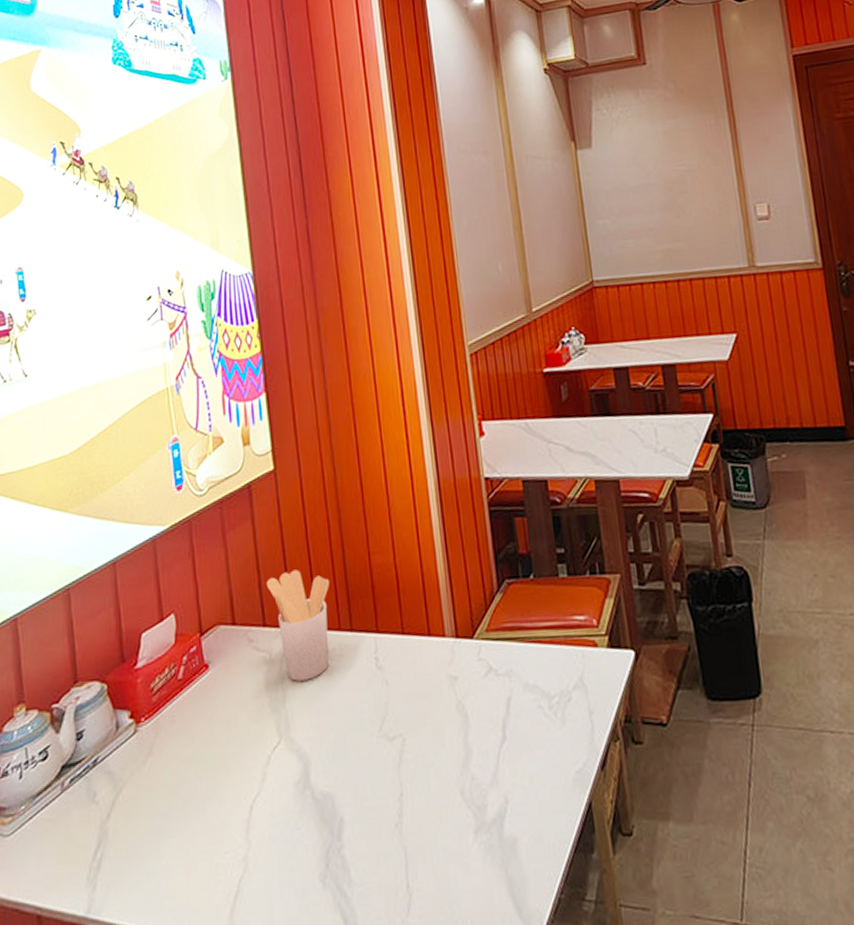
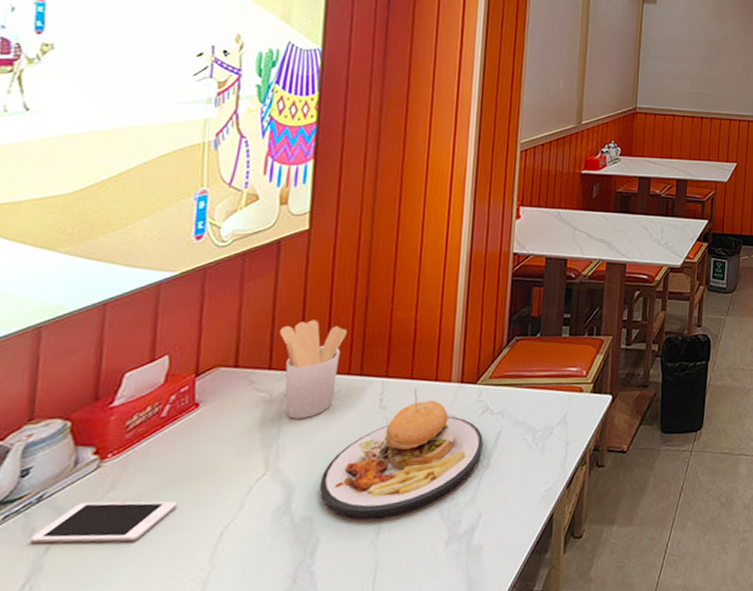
cell phone: none [94,767,208,812] -> present [31,501,178,544]
plate: none [332,644,495,799] -> present [319,388,483,520]

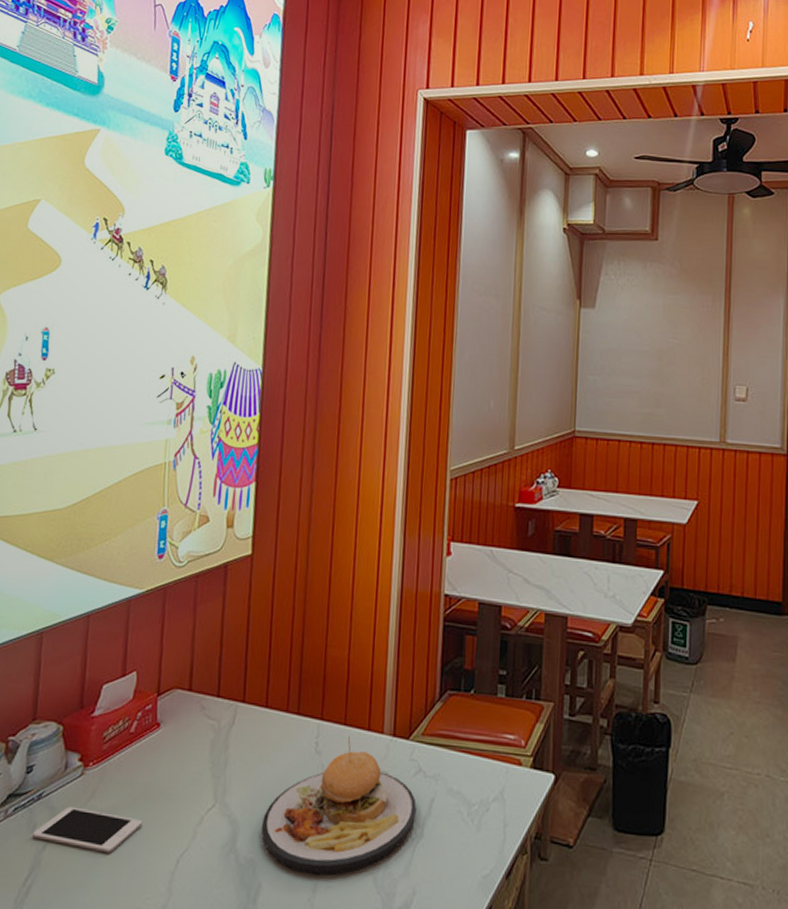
utensil holder: present [279,320,348,419] -> none [226,649,286,753]

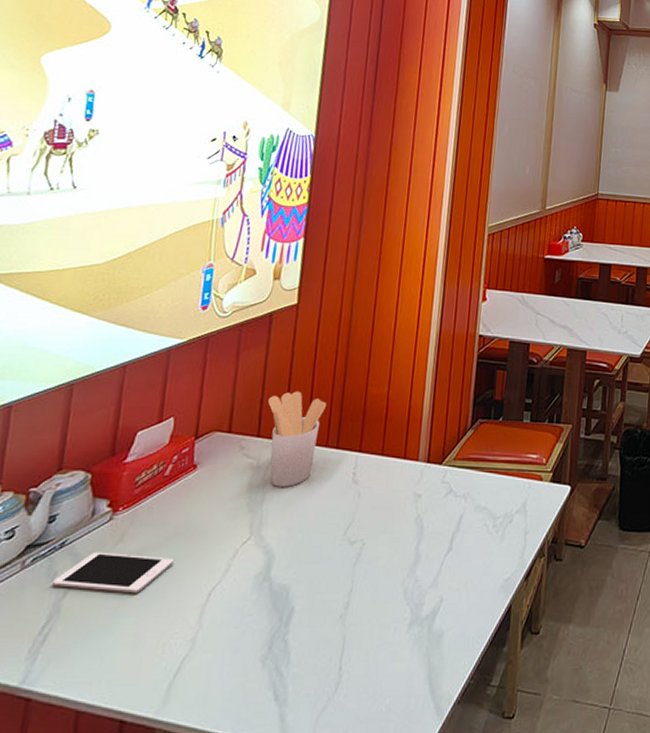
utensil holder: none [226,649,286,753] -> present [267,391,327,487]
plate: present [261,735,417,876] -> none [296,464,447,594]

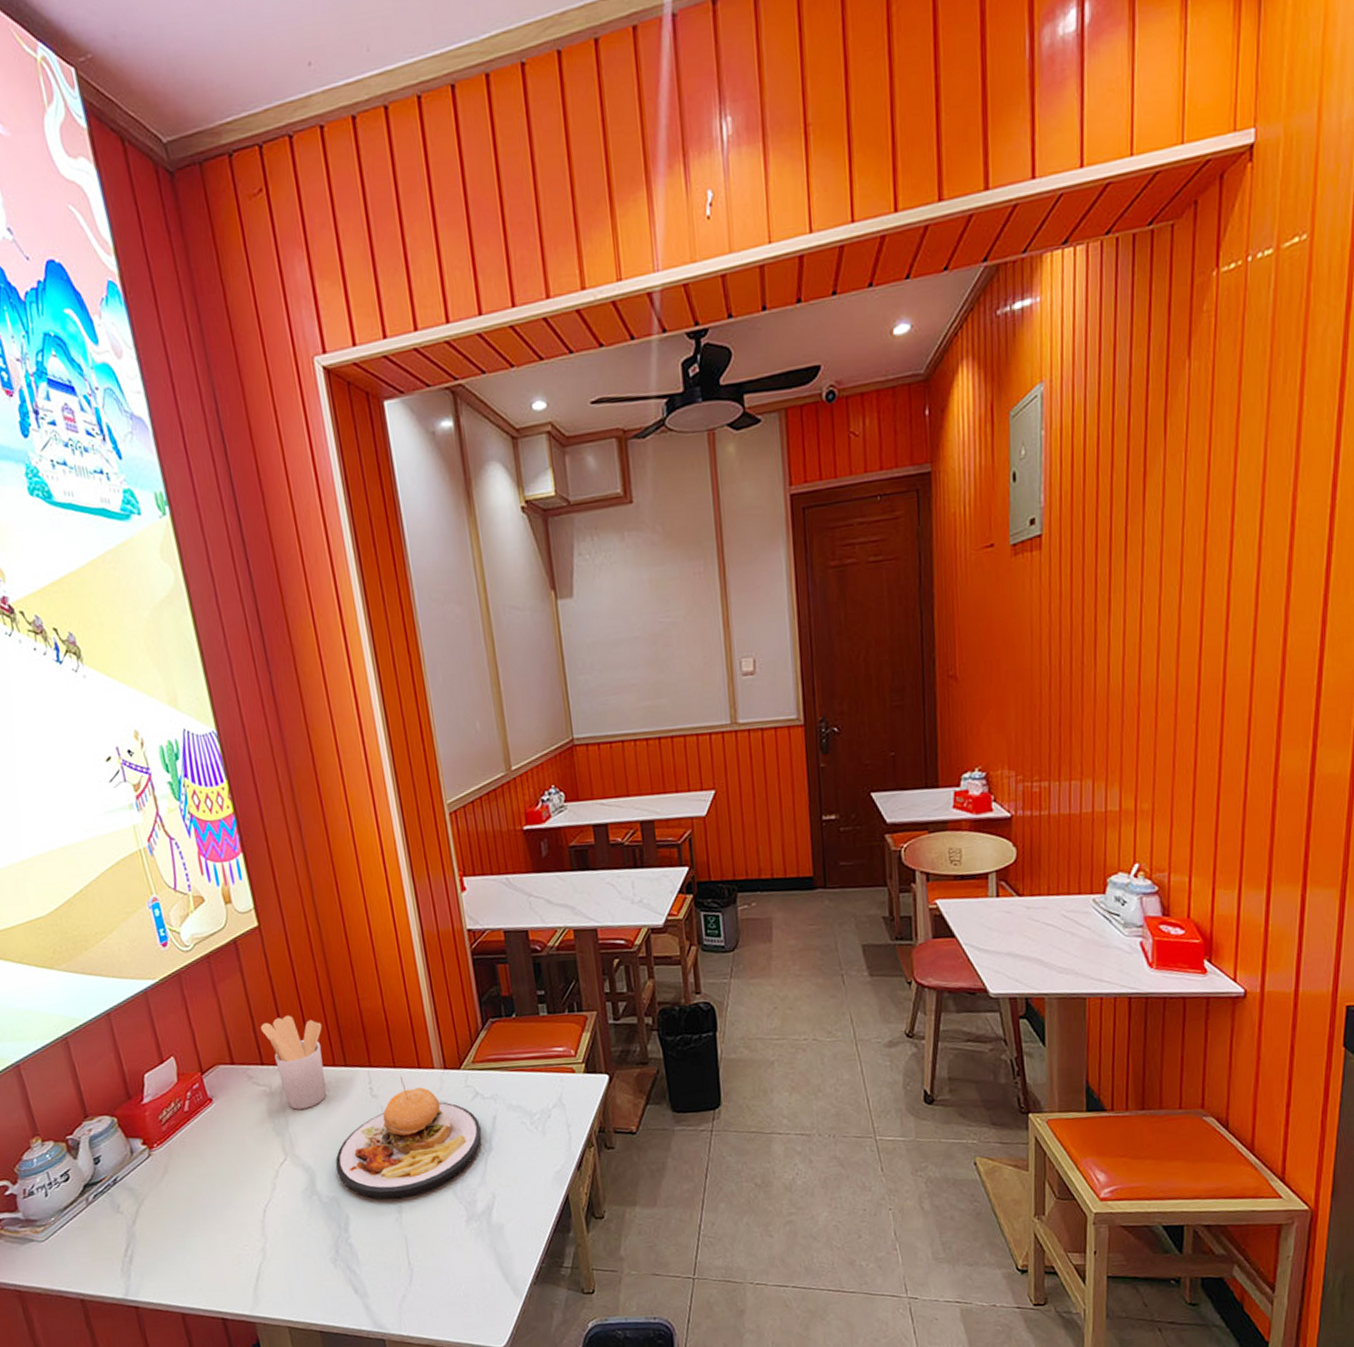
cell phone: present [52,552,175,594] -> none [119,1183,222,1217]
plate: none [296,464,447,594] -> present [335,1076,482,1200]

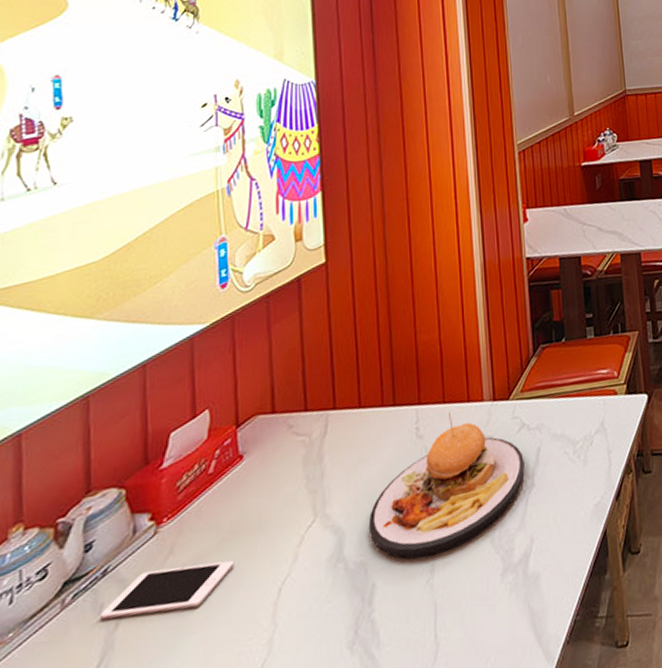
cell phone: none [119,1183,222,1217] -> present [101,560,235,620]
utensil holder: present [260,1015,327,1110] -> none [310,354,376,460]

